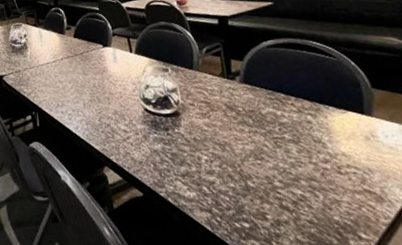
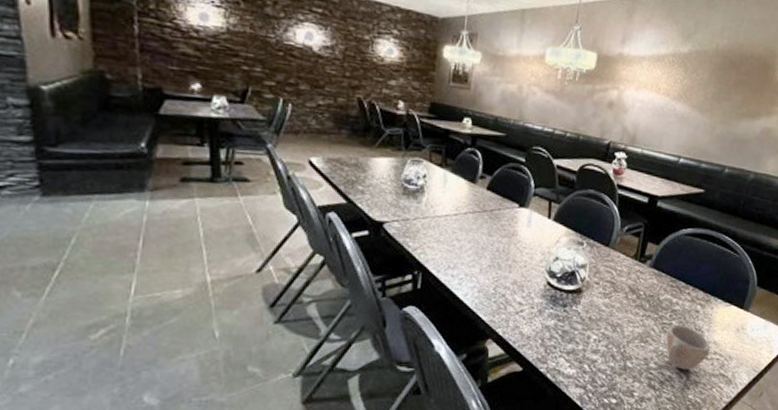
cup: none [282,137,341,187] -> present [666,324,711,370]

